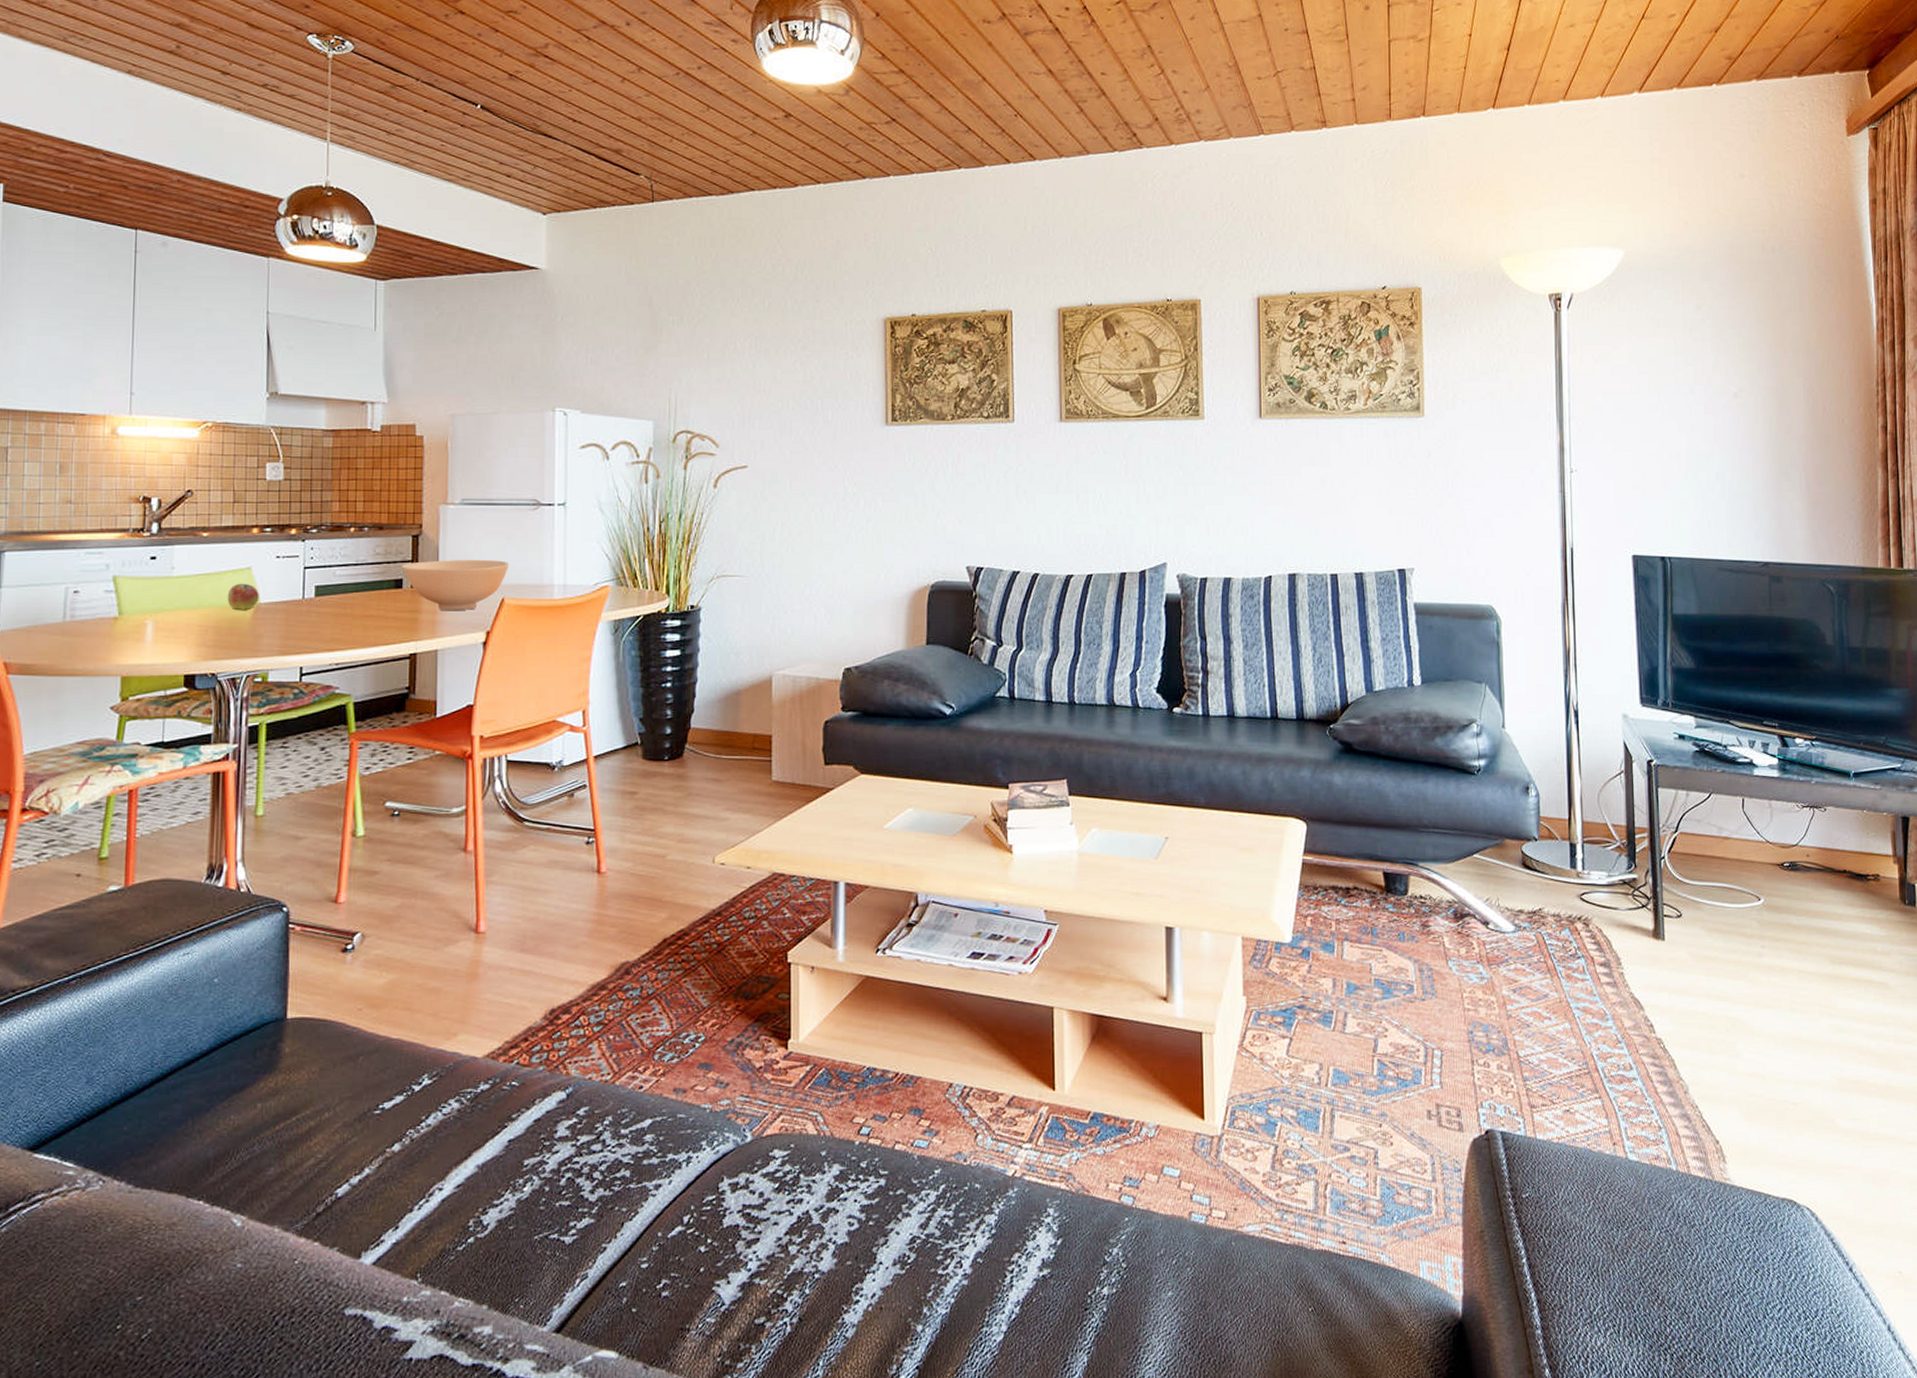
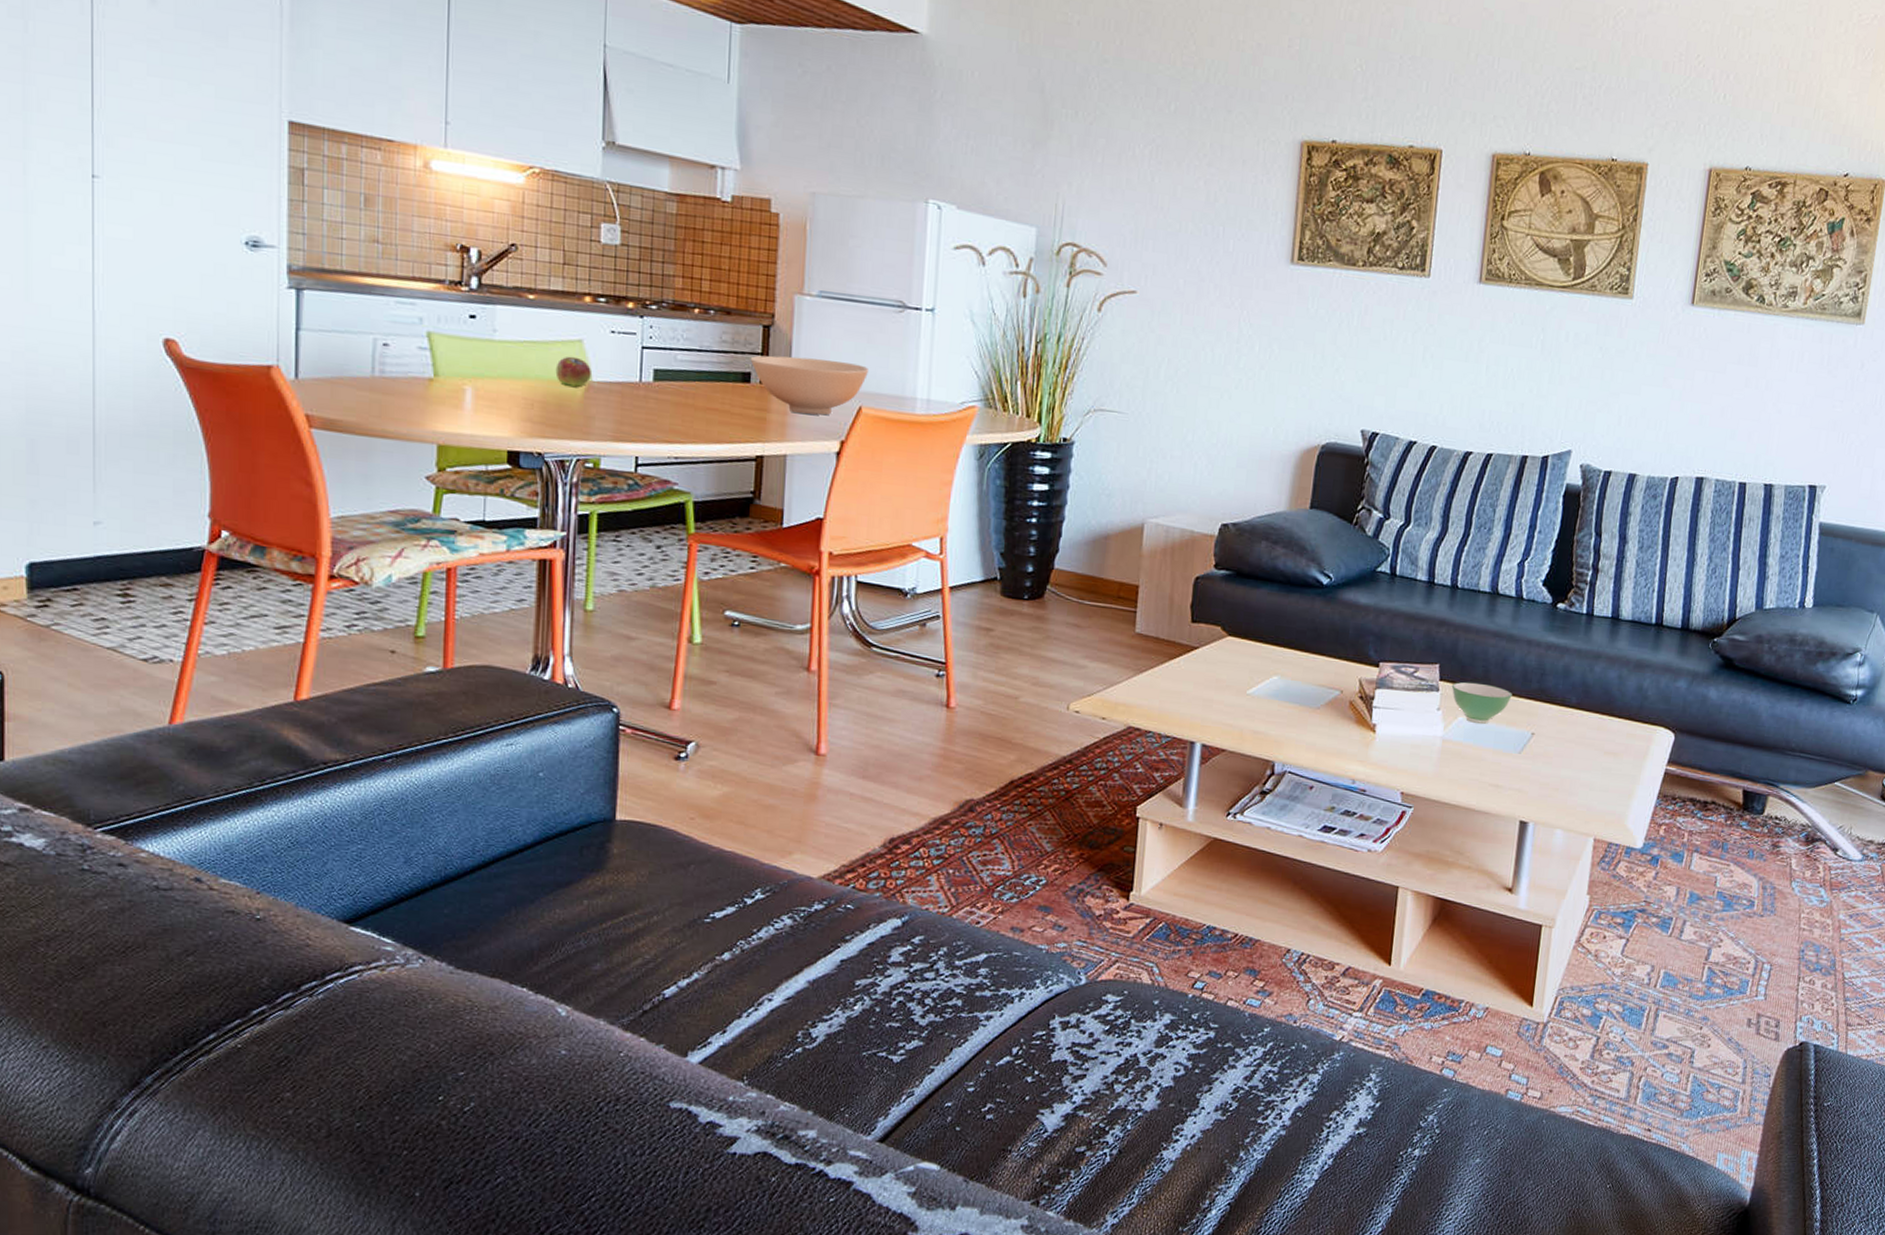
bowl: none [1081,793,1141,834] -> present [1451,681,1512,725]

